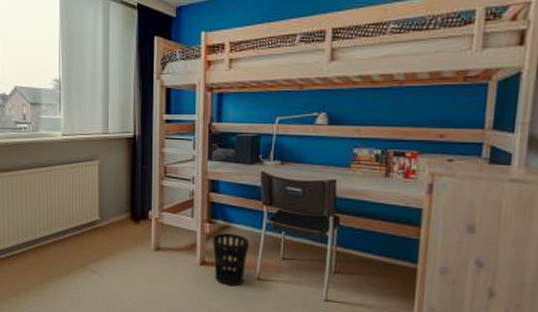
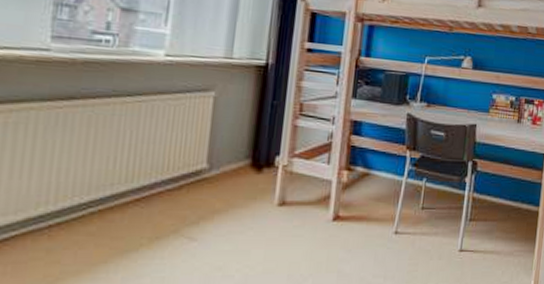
wastebasket: present [212,233,250,287] -> none [348,181,390,243]

